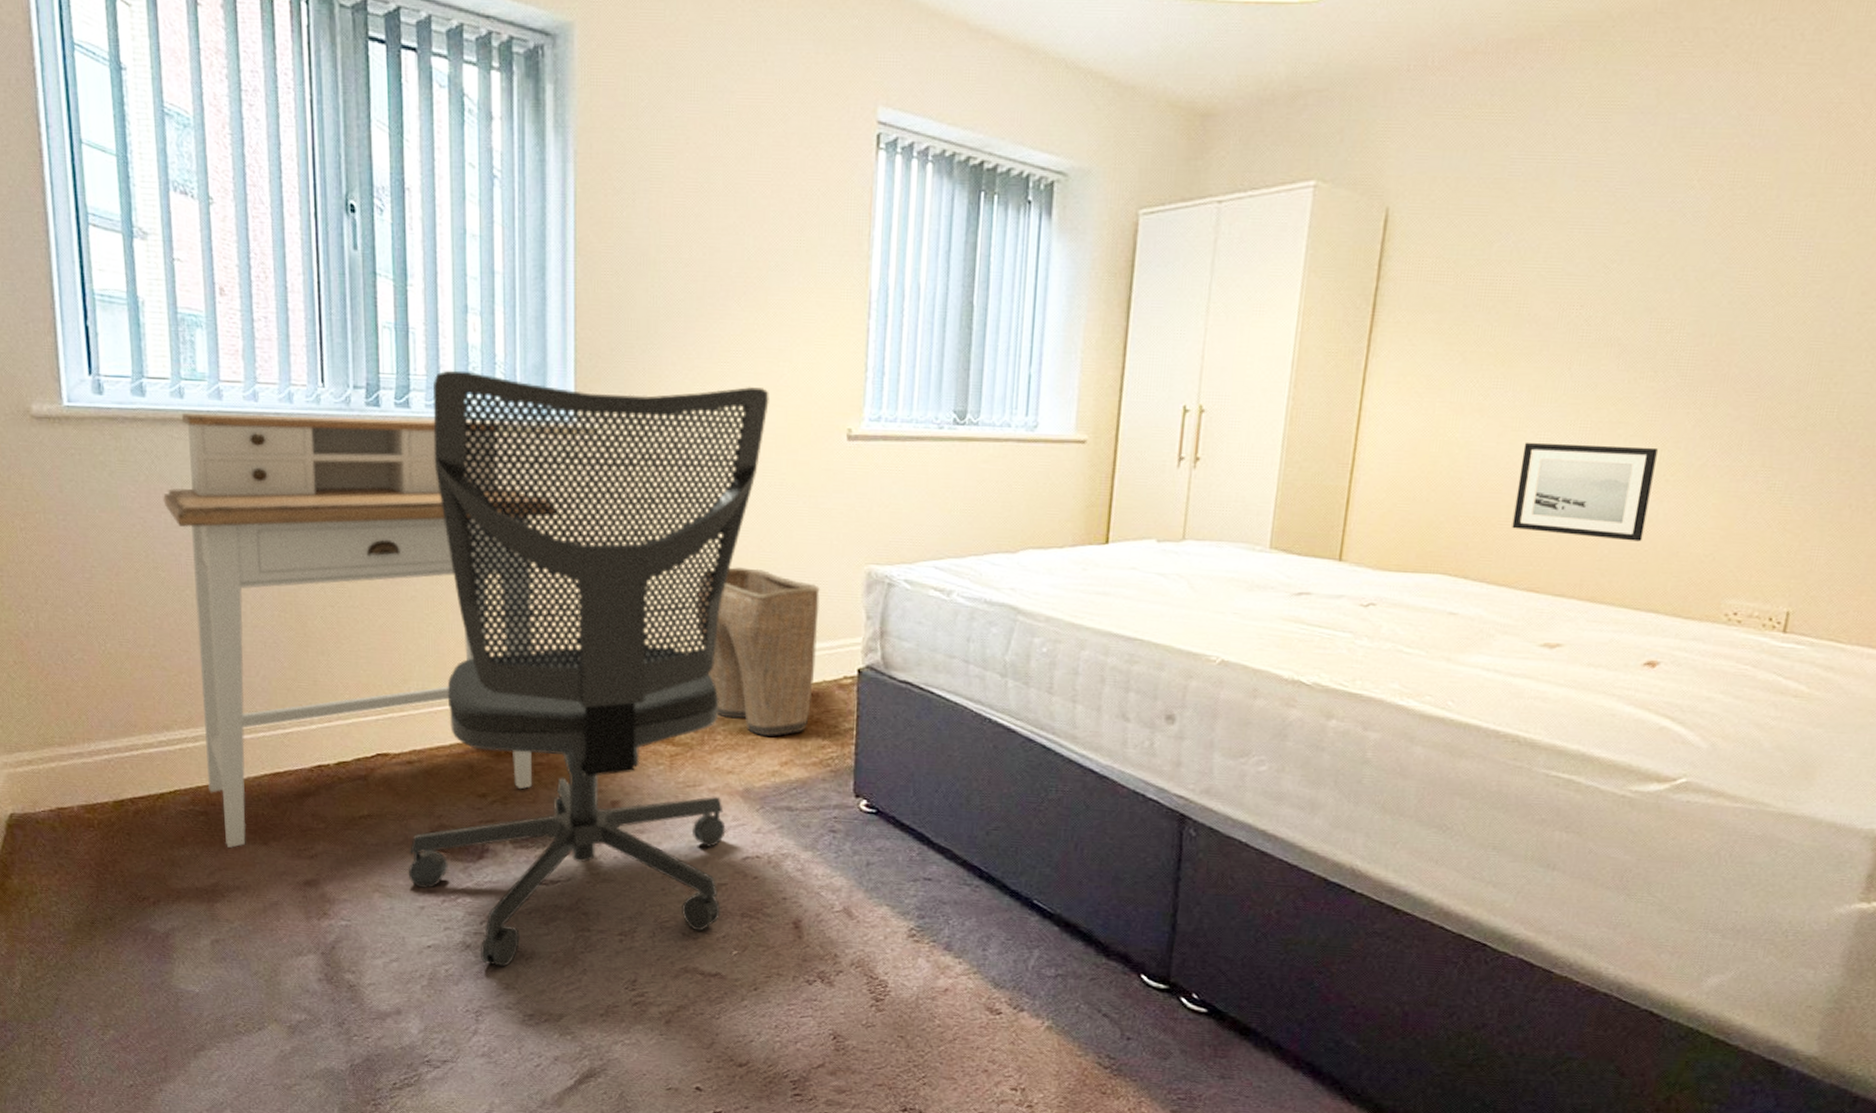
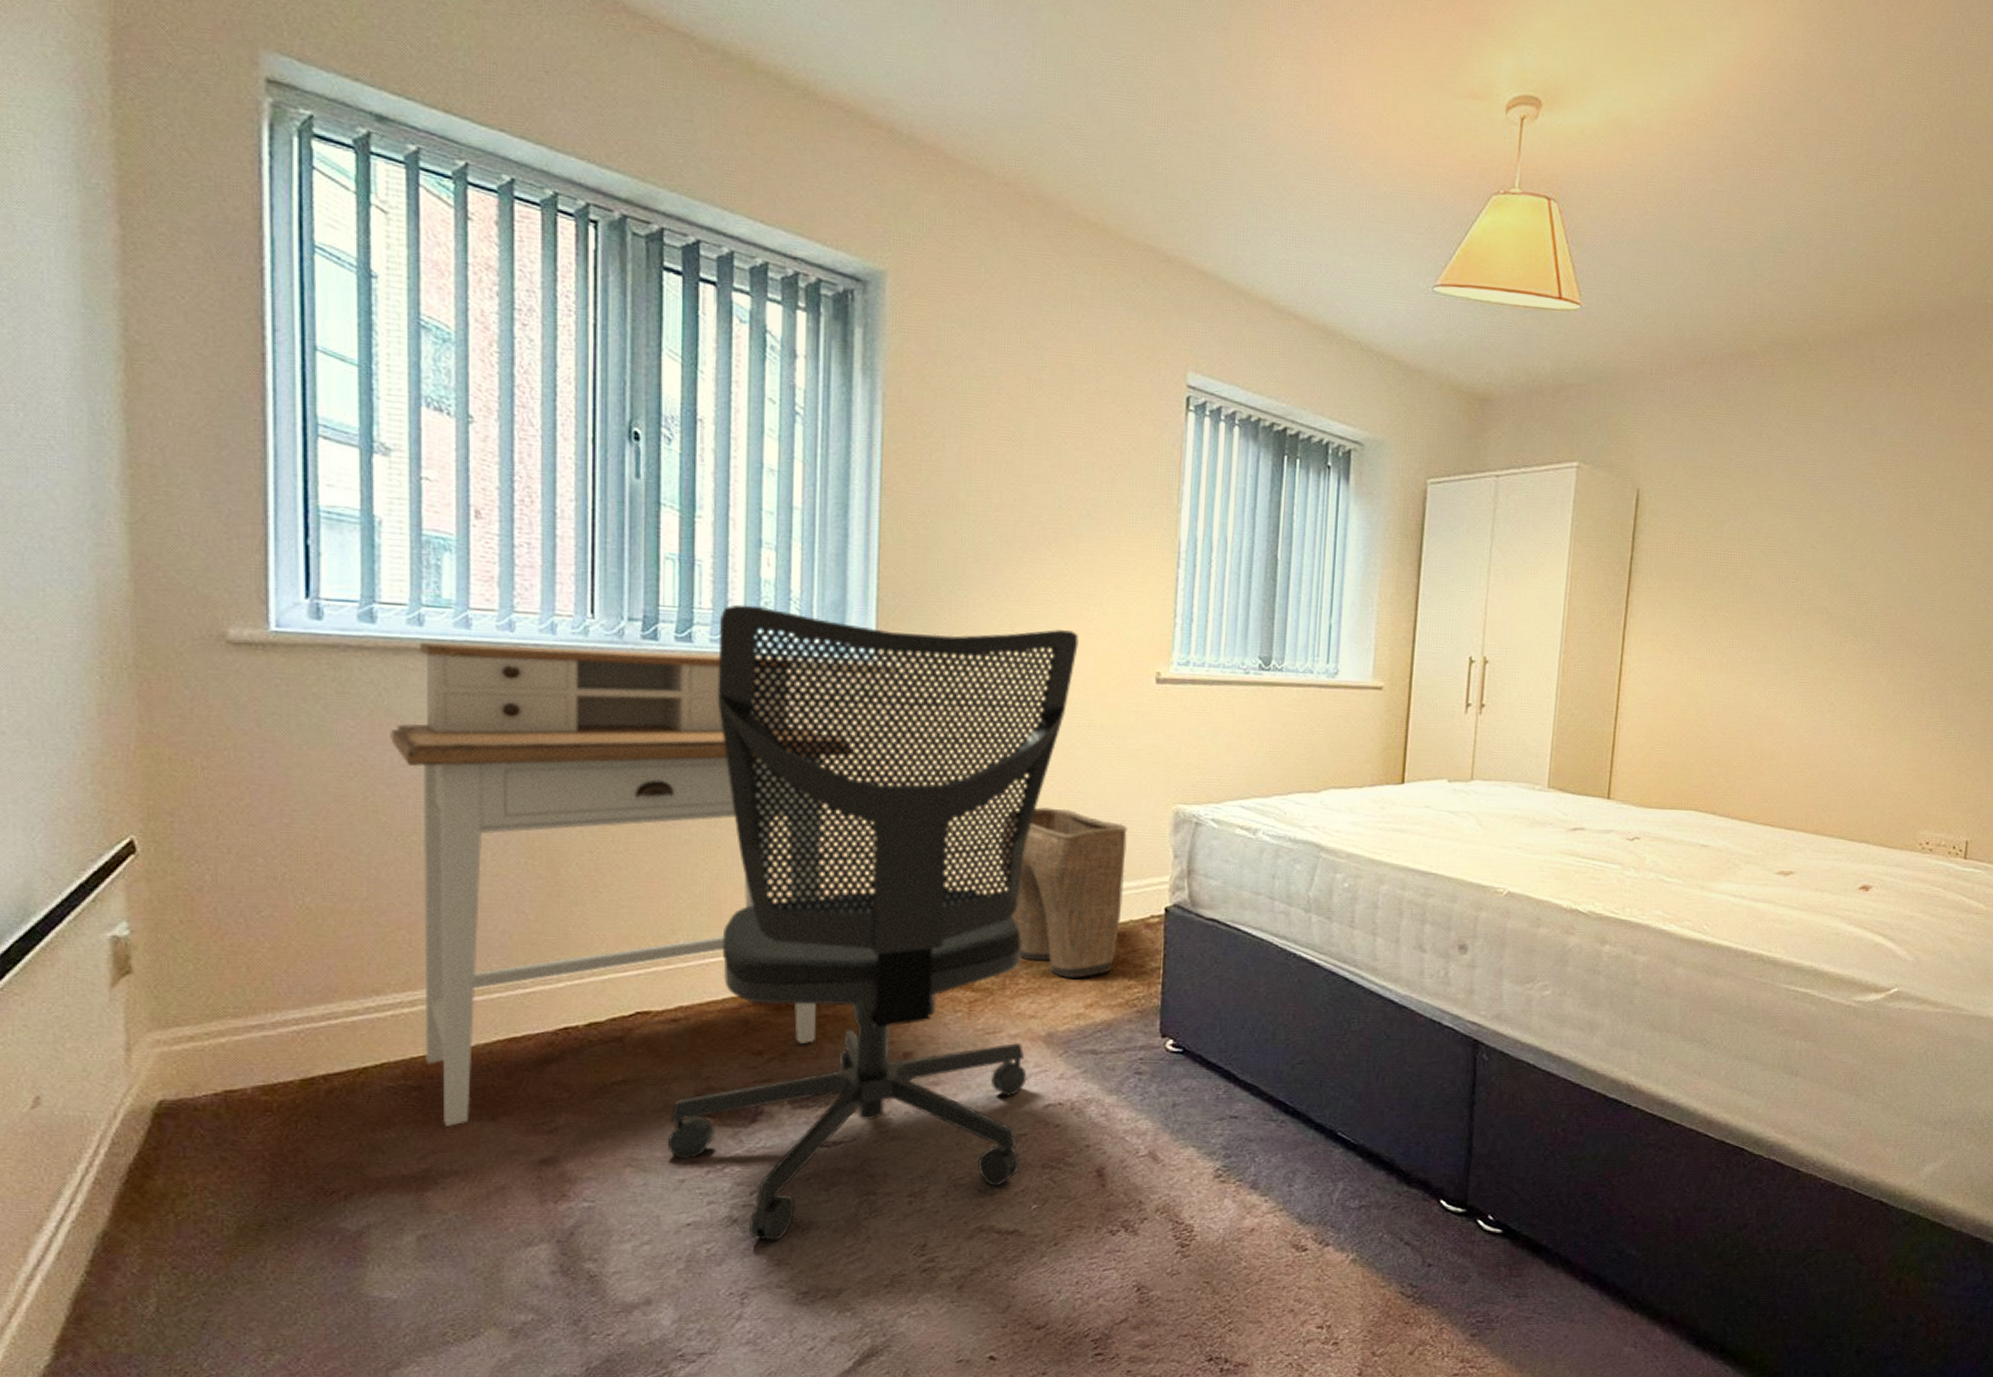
wall art: present [1511,442,1658,542] -> none [1749,694,1861,781]

